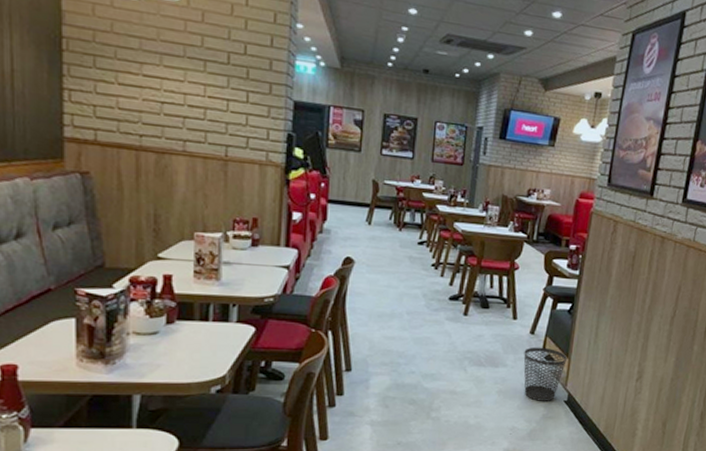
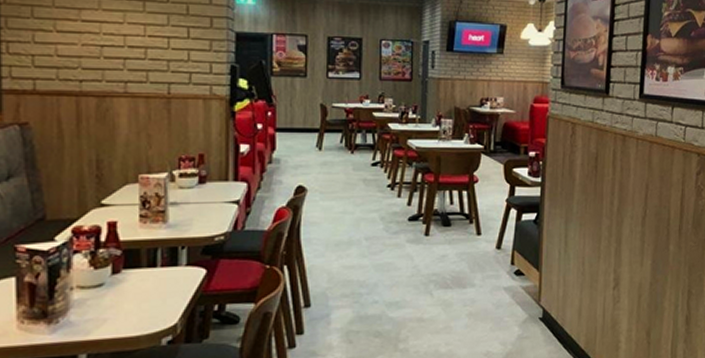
wastebasket: present [523,347,567,401] -> none [492,262,537,321]

